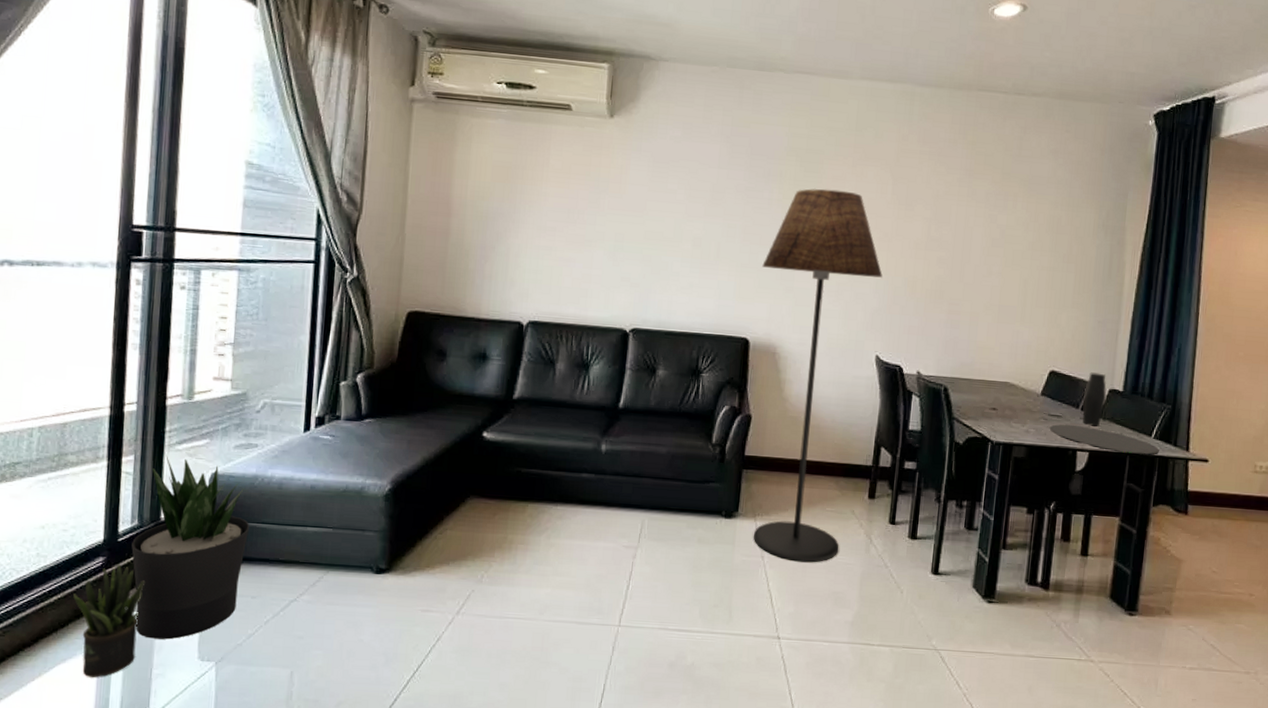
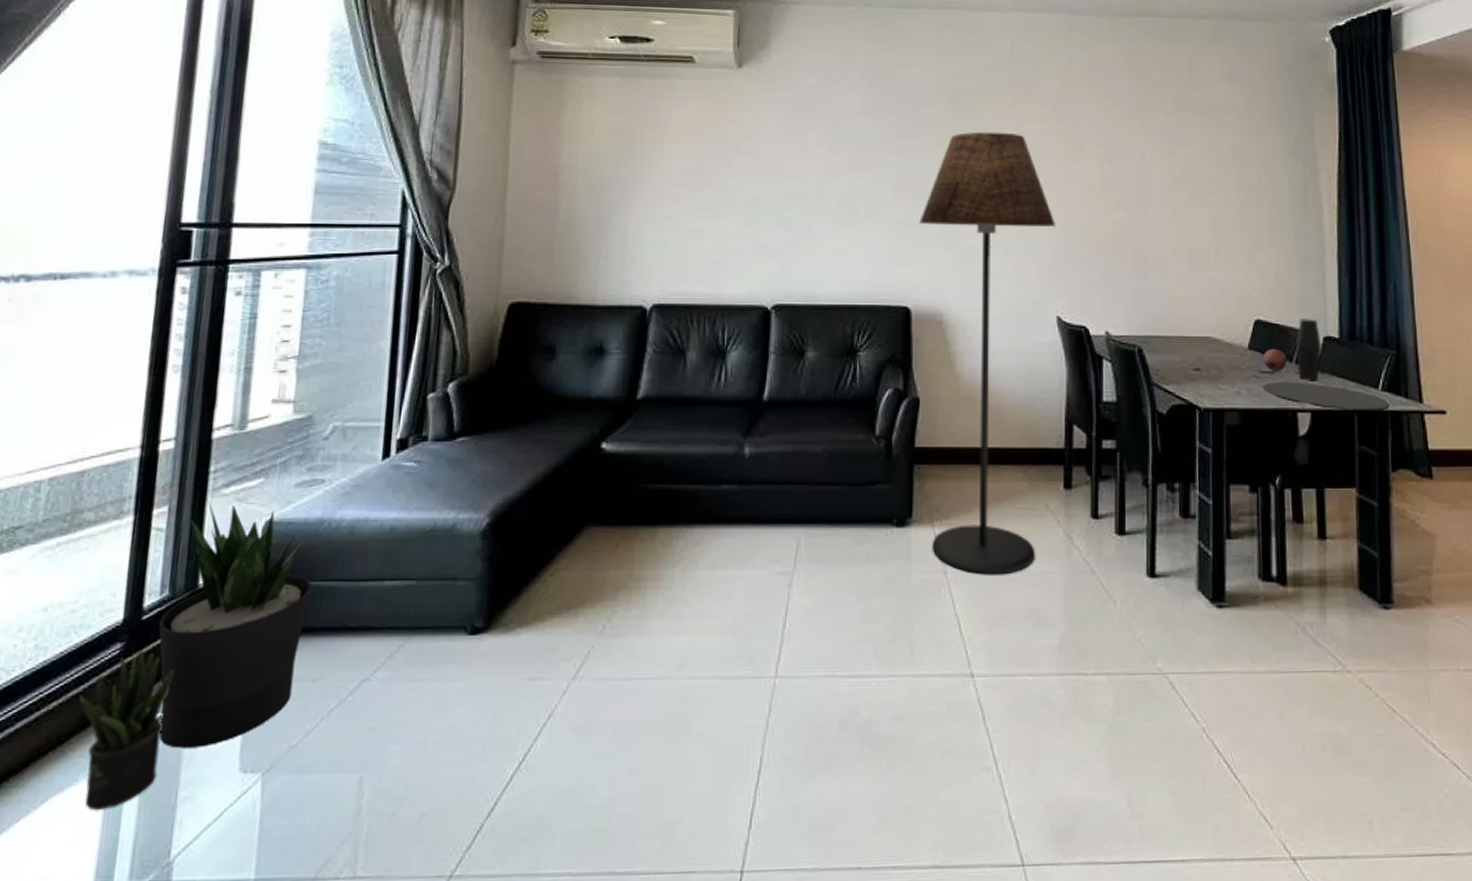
fruit: none [1052,396,1074,416] -> present [1262,348,1287,371]

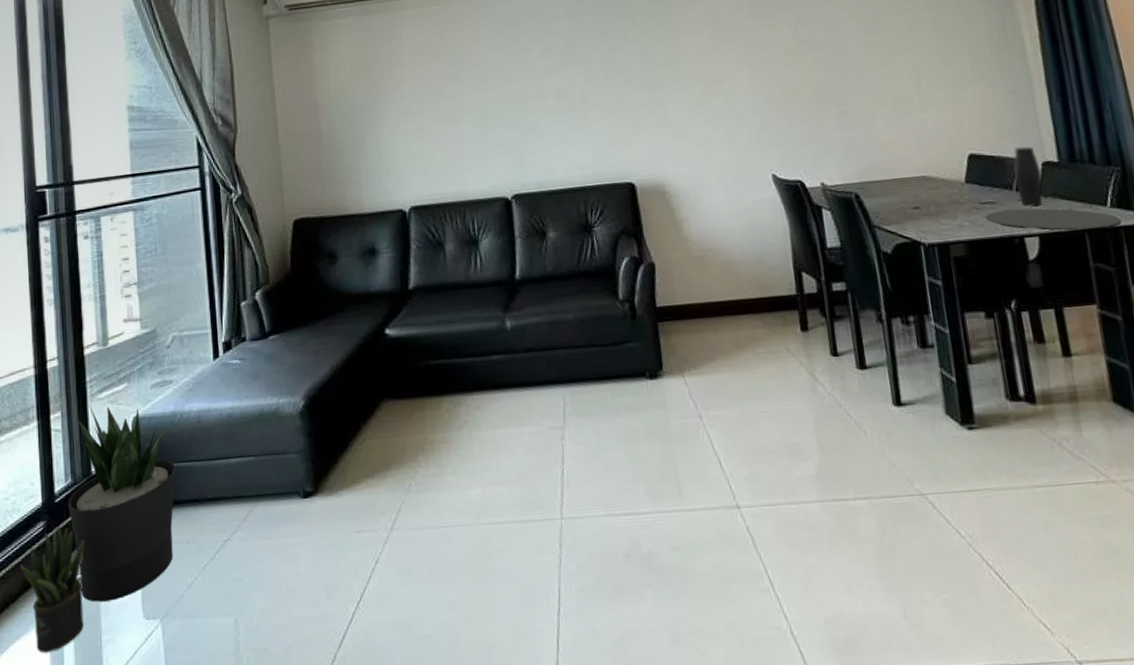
floor lamp: present [919,131,1055,575] -> none [631,12,782,416]
fruit: present [1262,348,1287,371] -> none [981,179,1008,202]

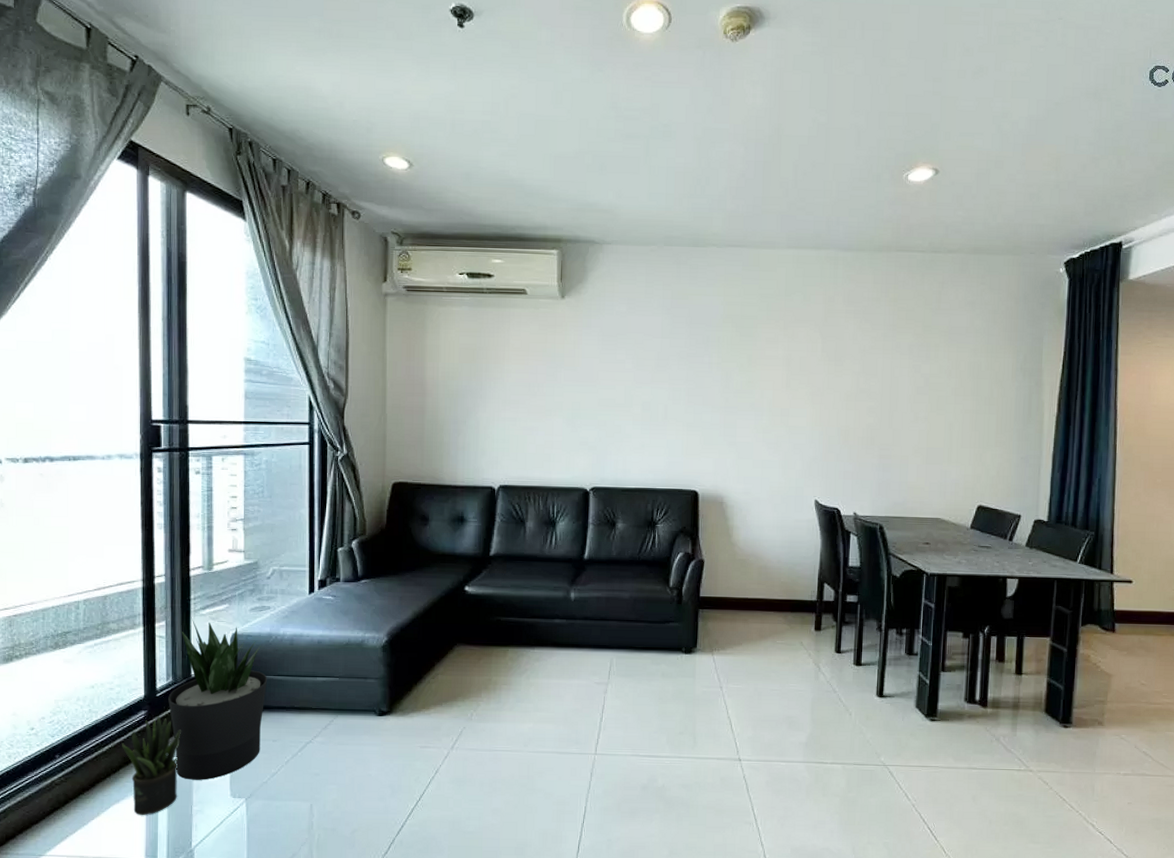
placemat: present [985,208,1121,230] -> none [980,555,1085,579]
vase: present [1013,146,1044,207] -> none [1009,505,1032,555]

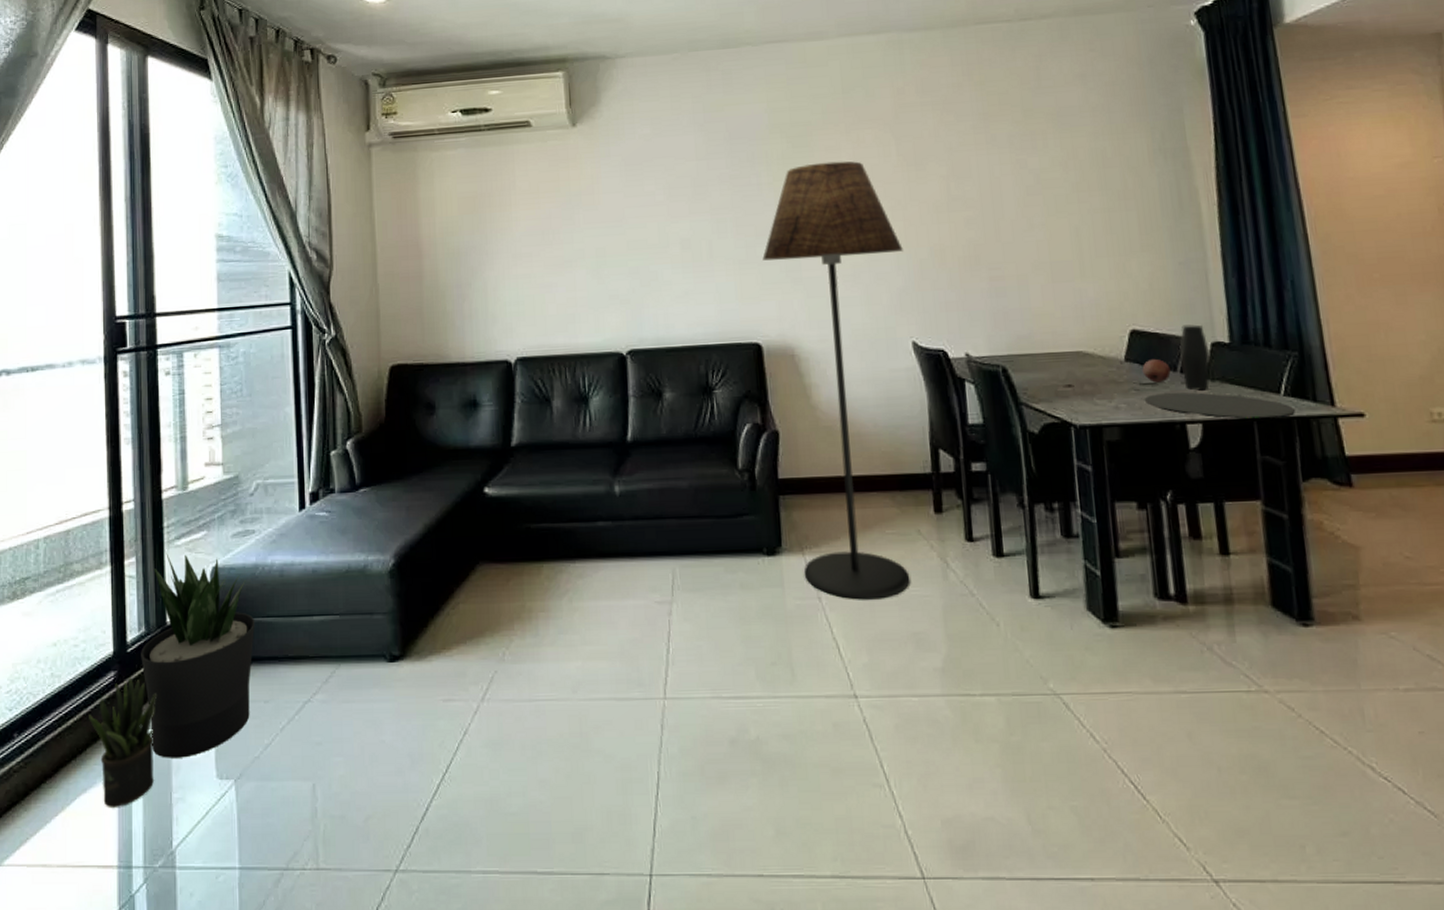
floor lamp: none [706,351,817,691] -> present [762,161,910,600]
placemat: none [980,555,1085,579] -> present [1144,392,1295,419]
fruit: none [982,528,1002,546] -> present [1142,358,1171,383]
vase: none [1009,505,1032,555] -> present [1179,324,1211,391]

